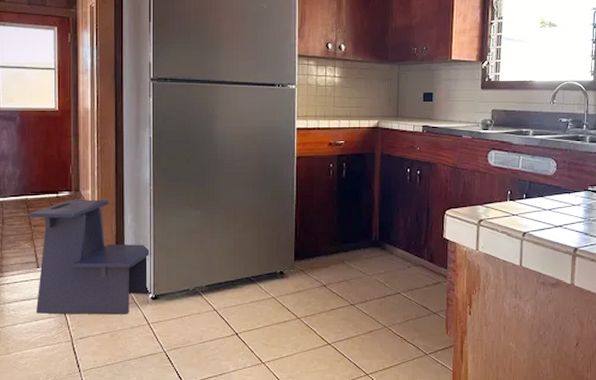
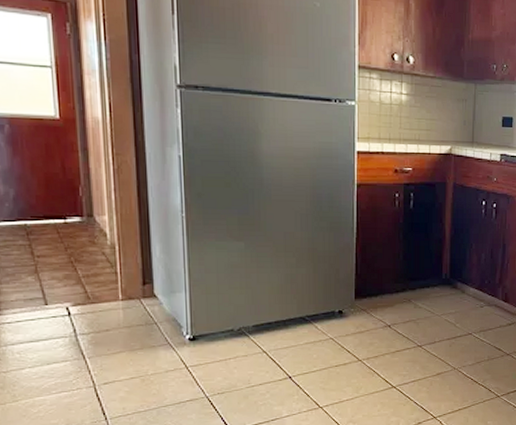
step stool: present [28,199,152,315] -> none [29,227,190,358]

